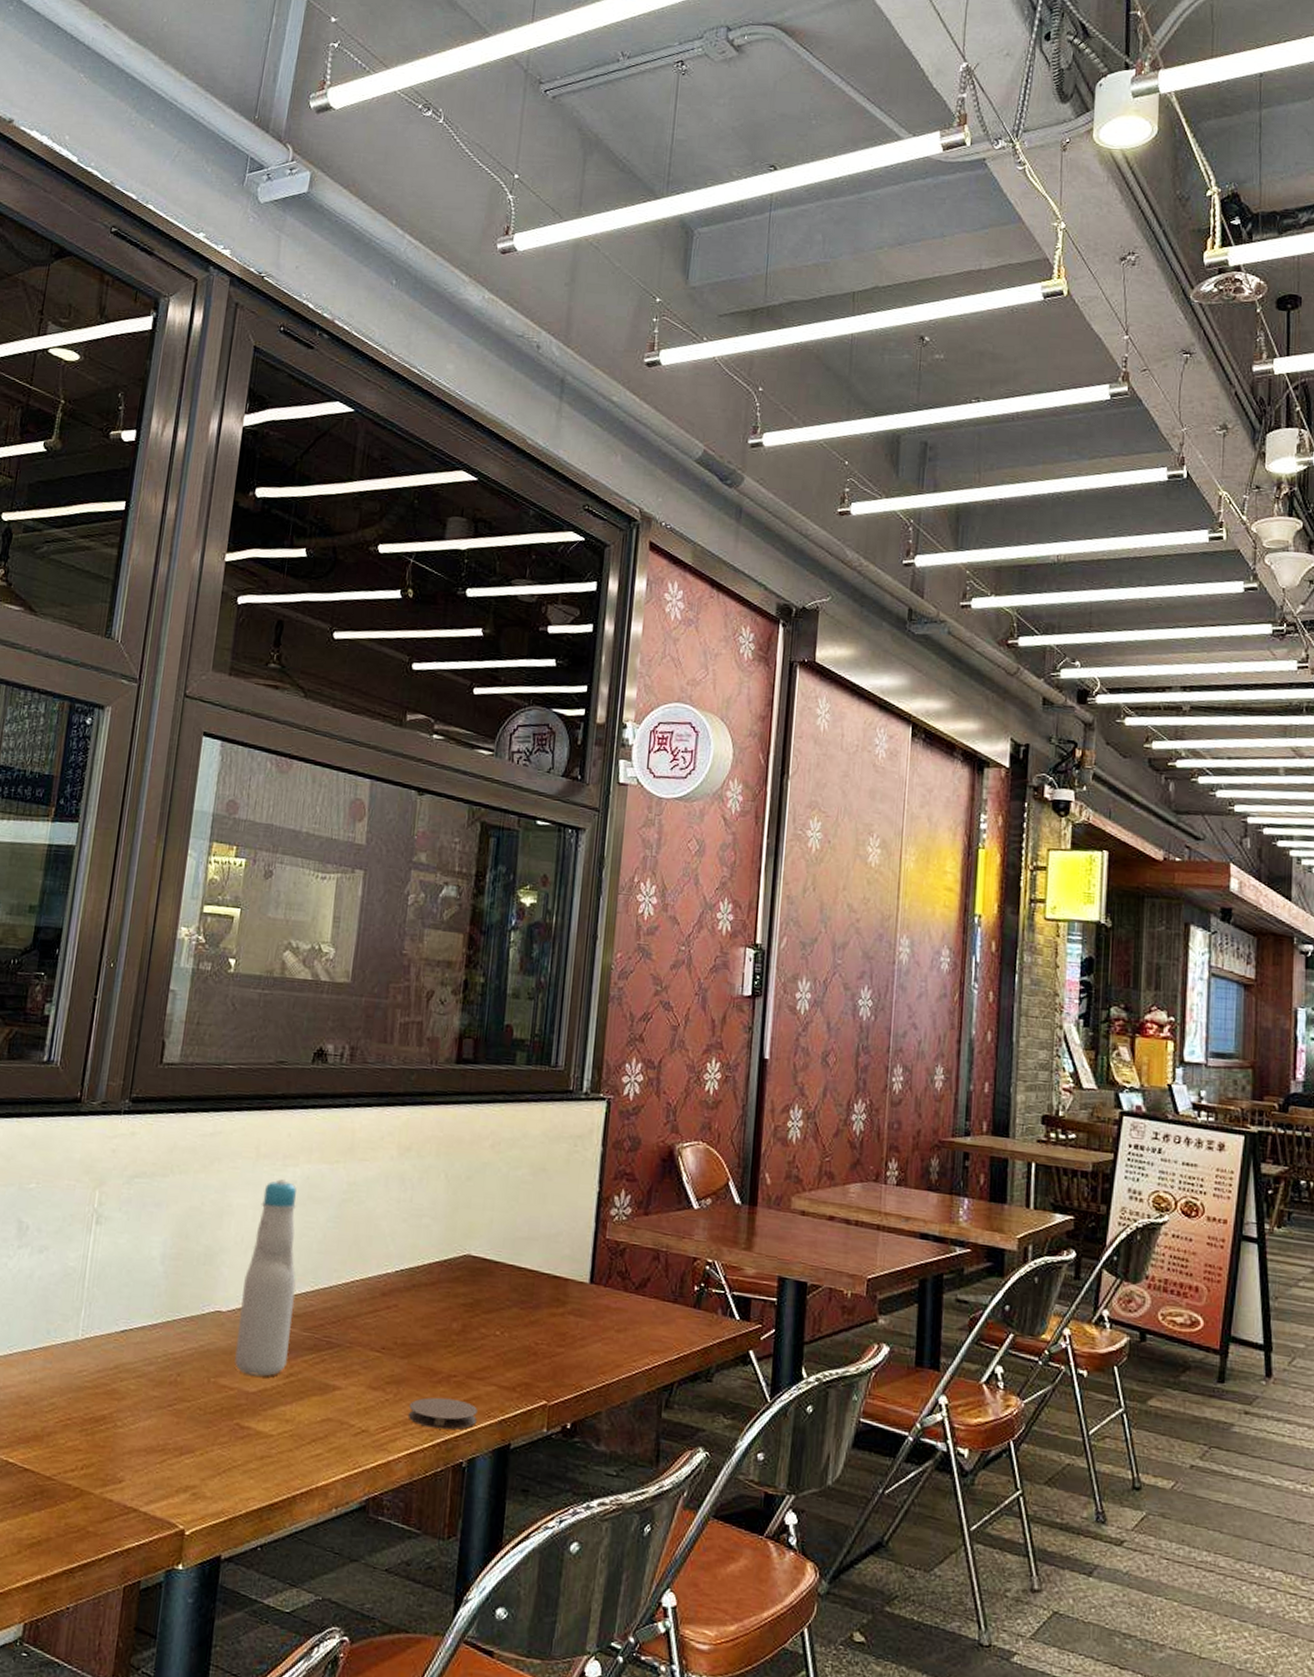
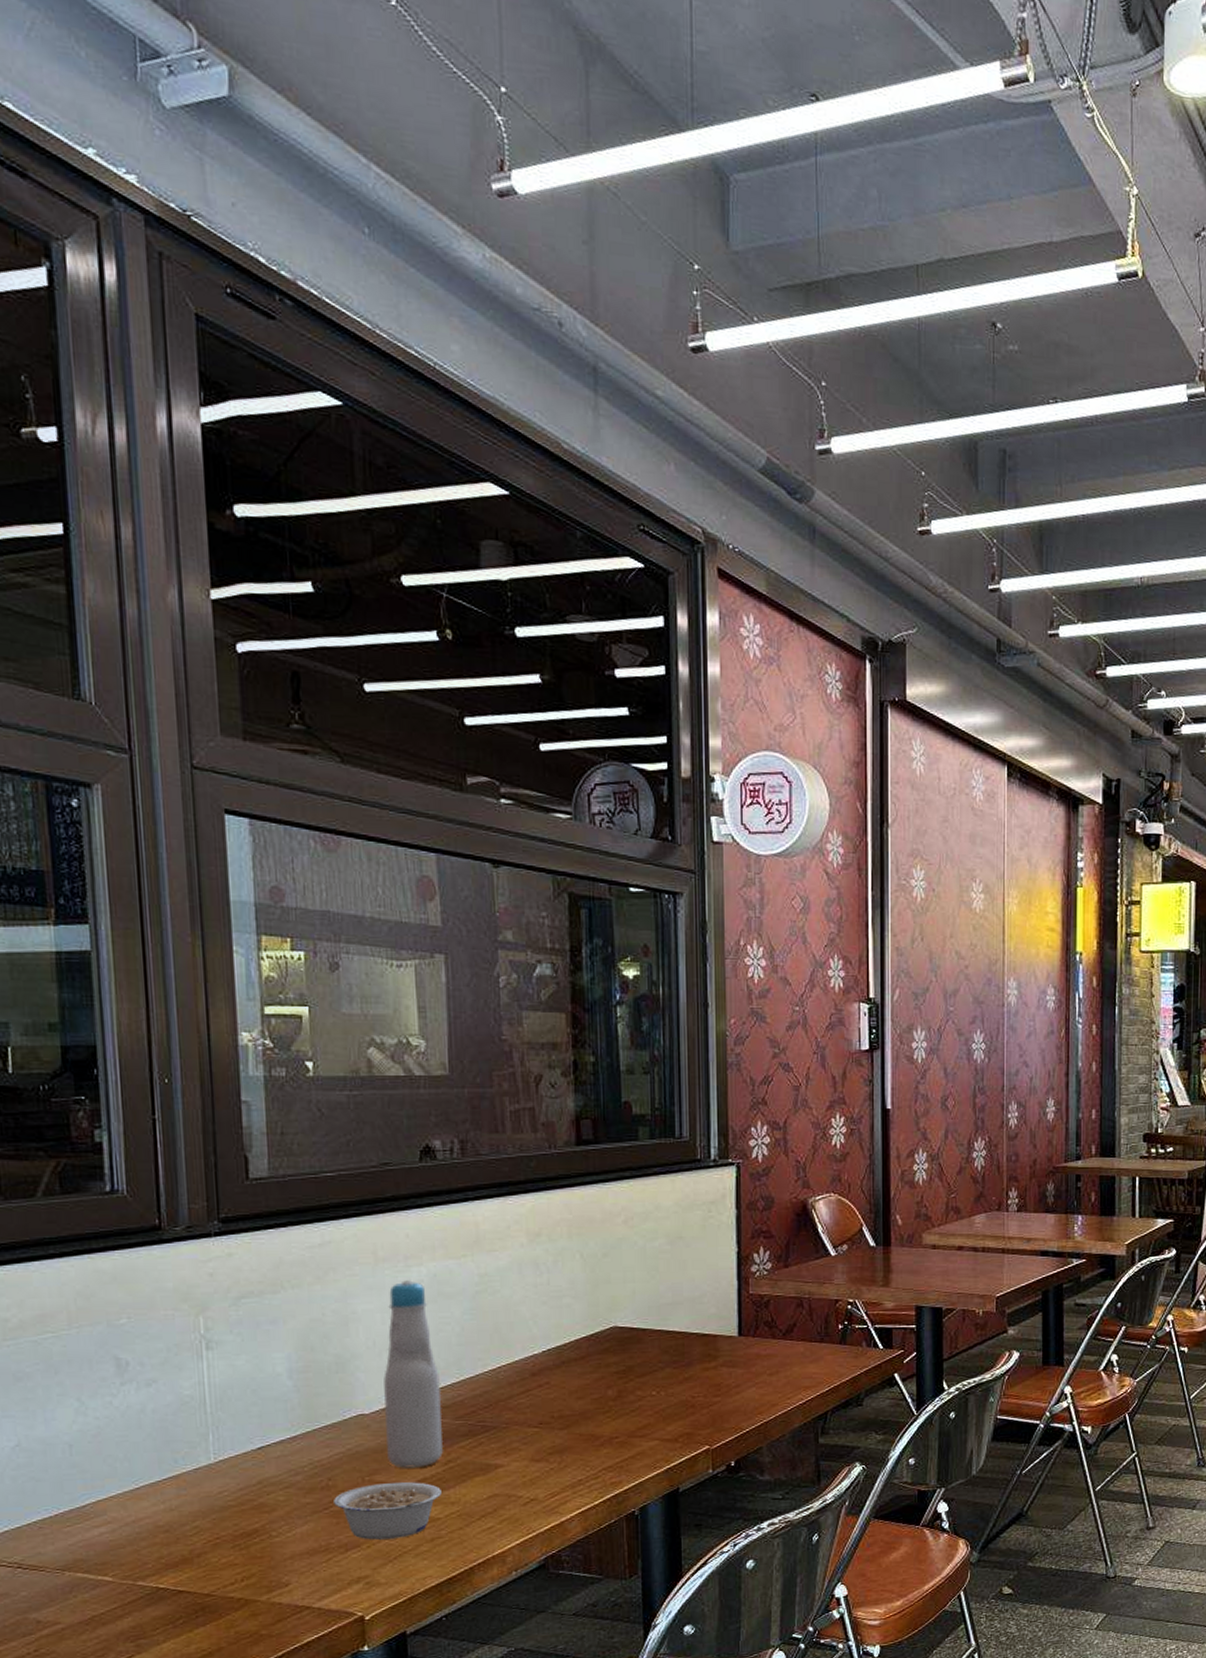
legume: none [178,1387,279,1450] -> present [334,1482,441,1540]
coaster: present [408,1397,478,1430] -> none [574,1457,643,1487]

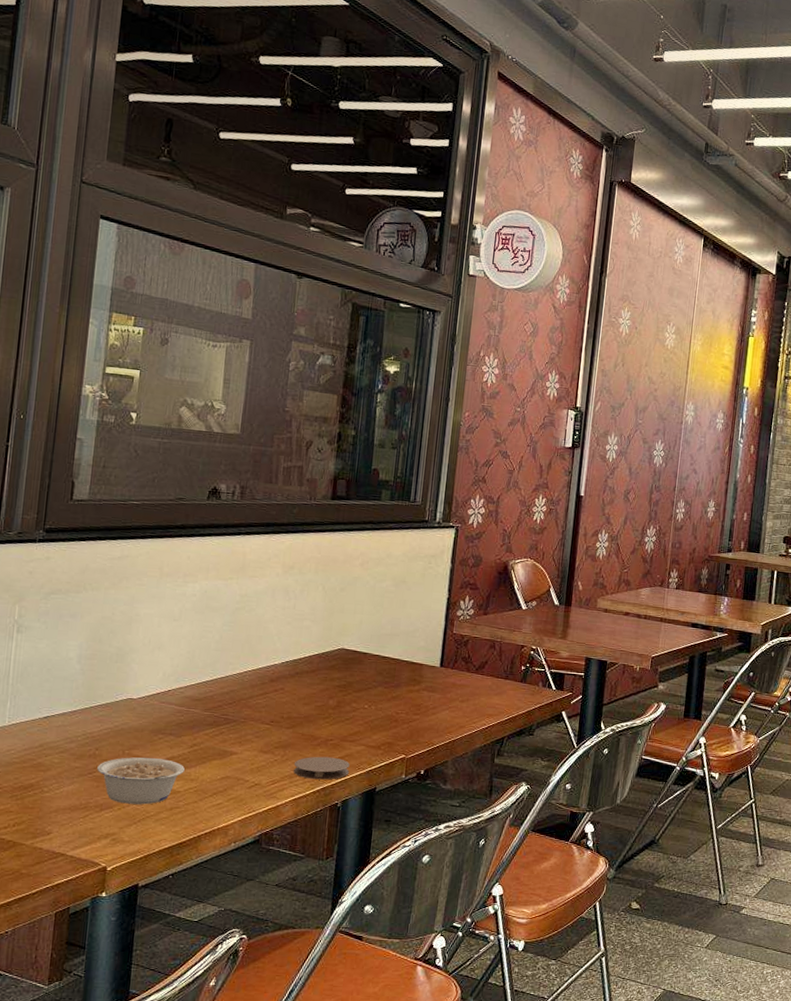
bottle: present [384,1280,444,1468] -> none [146,593,197,747]
coaster: none [574,1457,643,1487] -> present [293,756,350,780]

